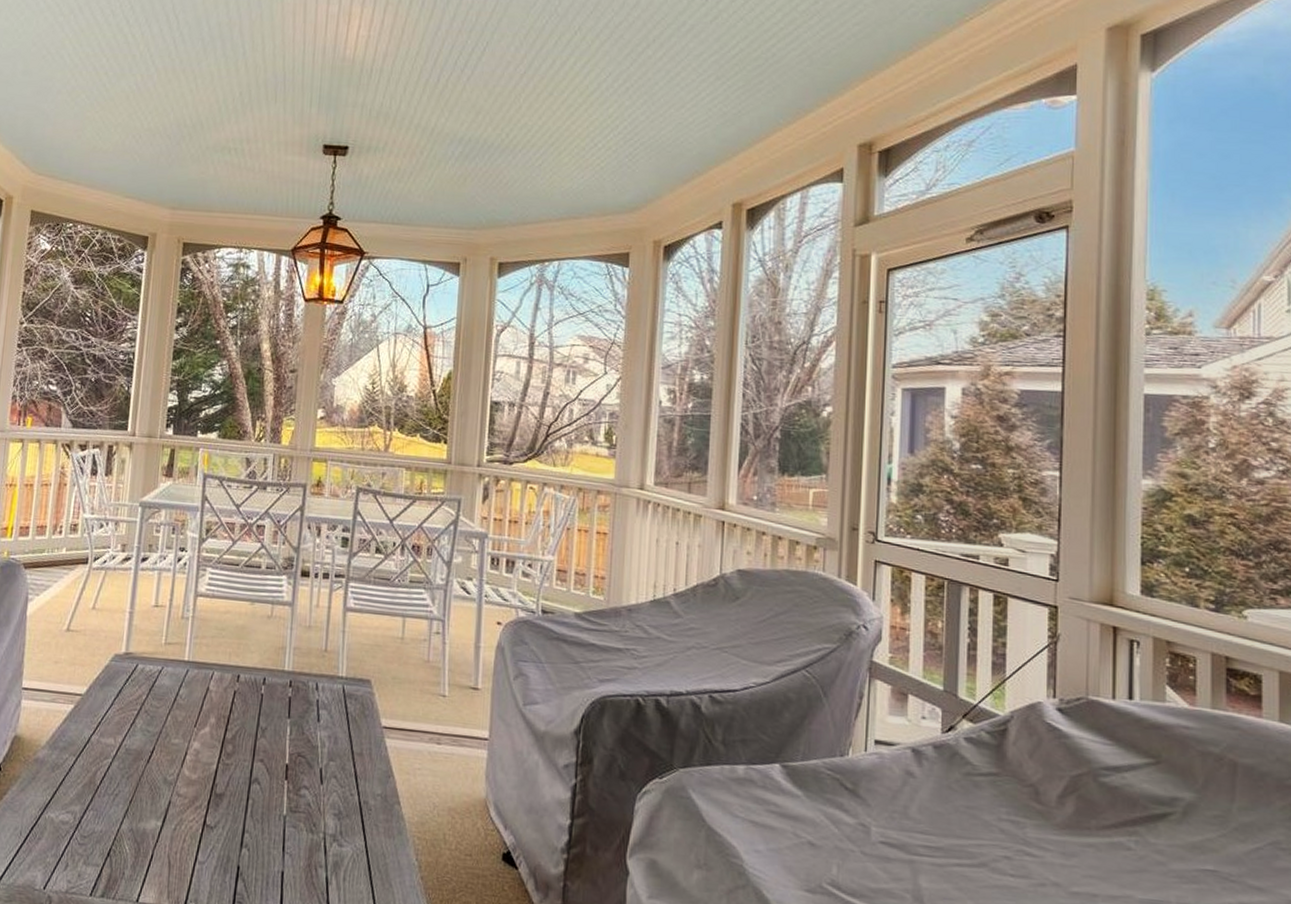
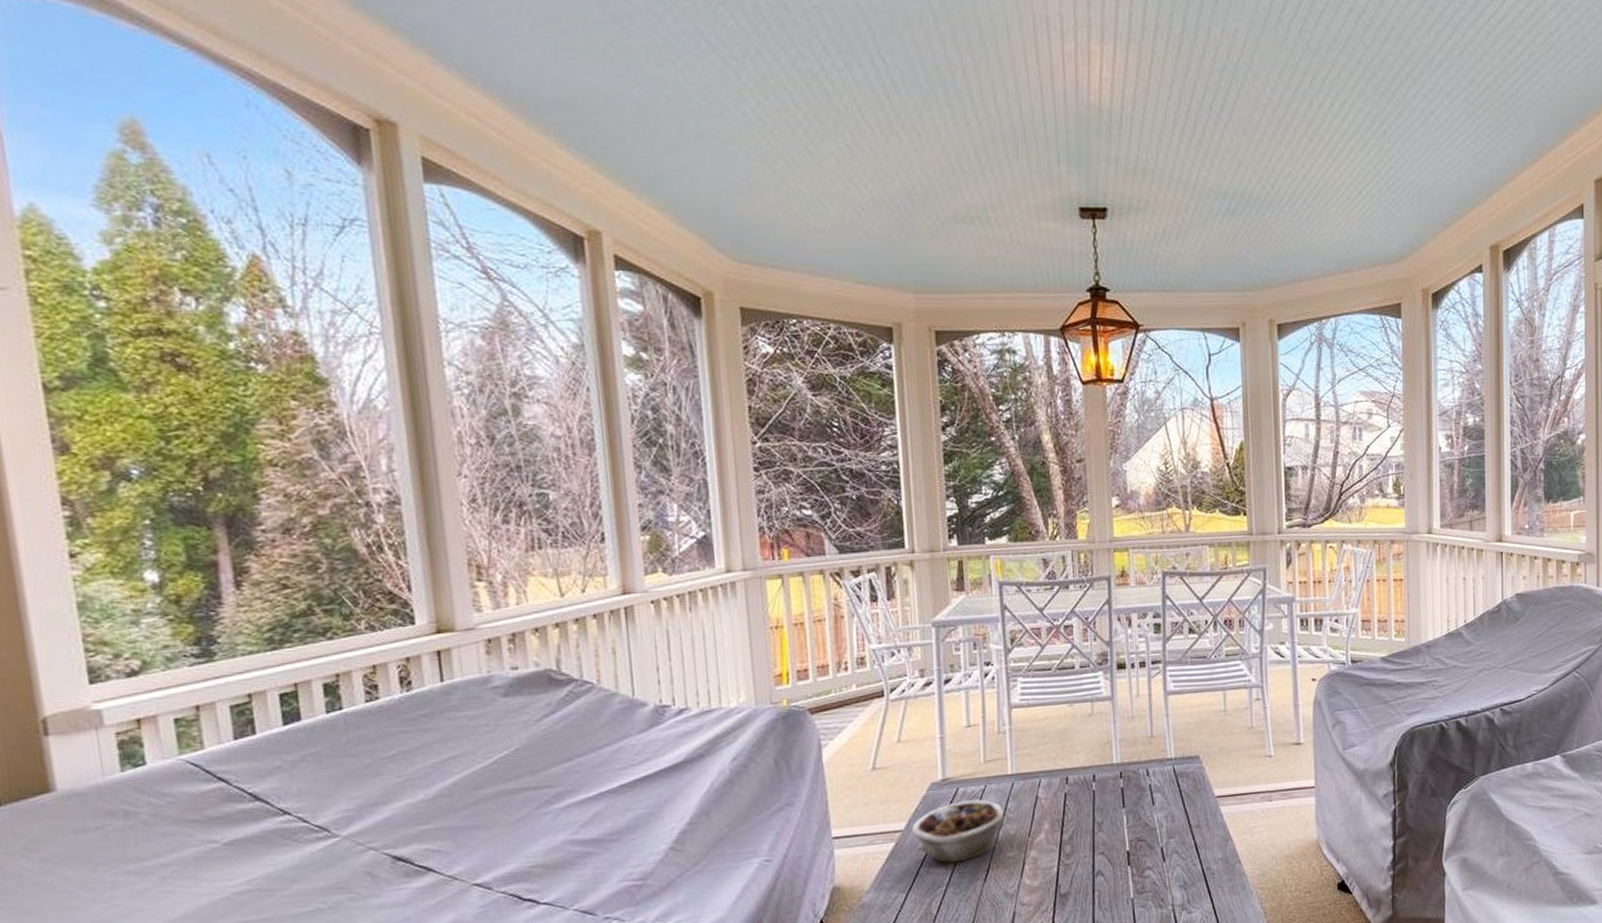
succulent planter: none [91,677,175,738] -> present [912,799,1004,864]

